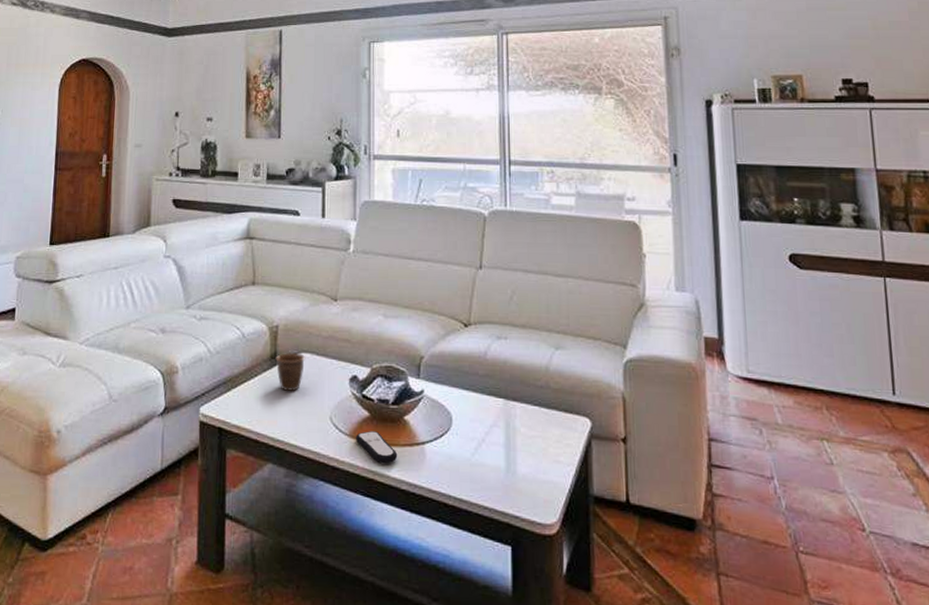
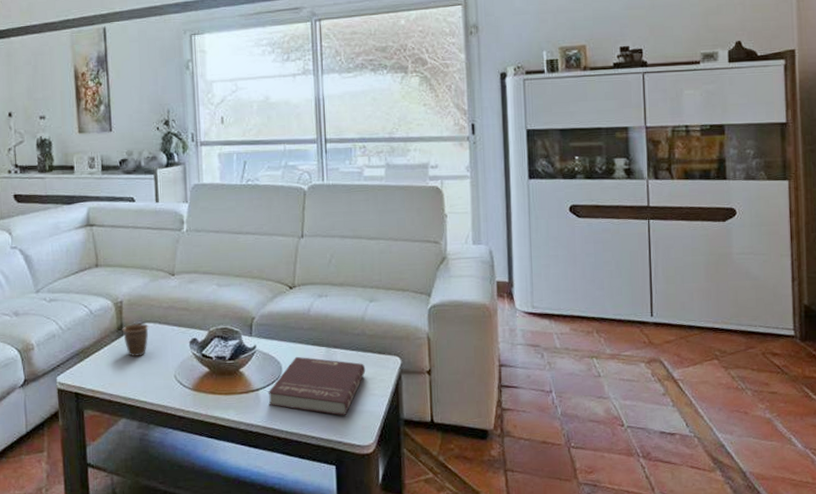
remote control: present [355,431,398,464] -> none [197,383,236,410]
book: none [435,407,550,485] -> present [268,356,366,416]

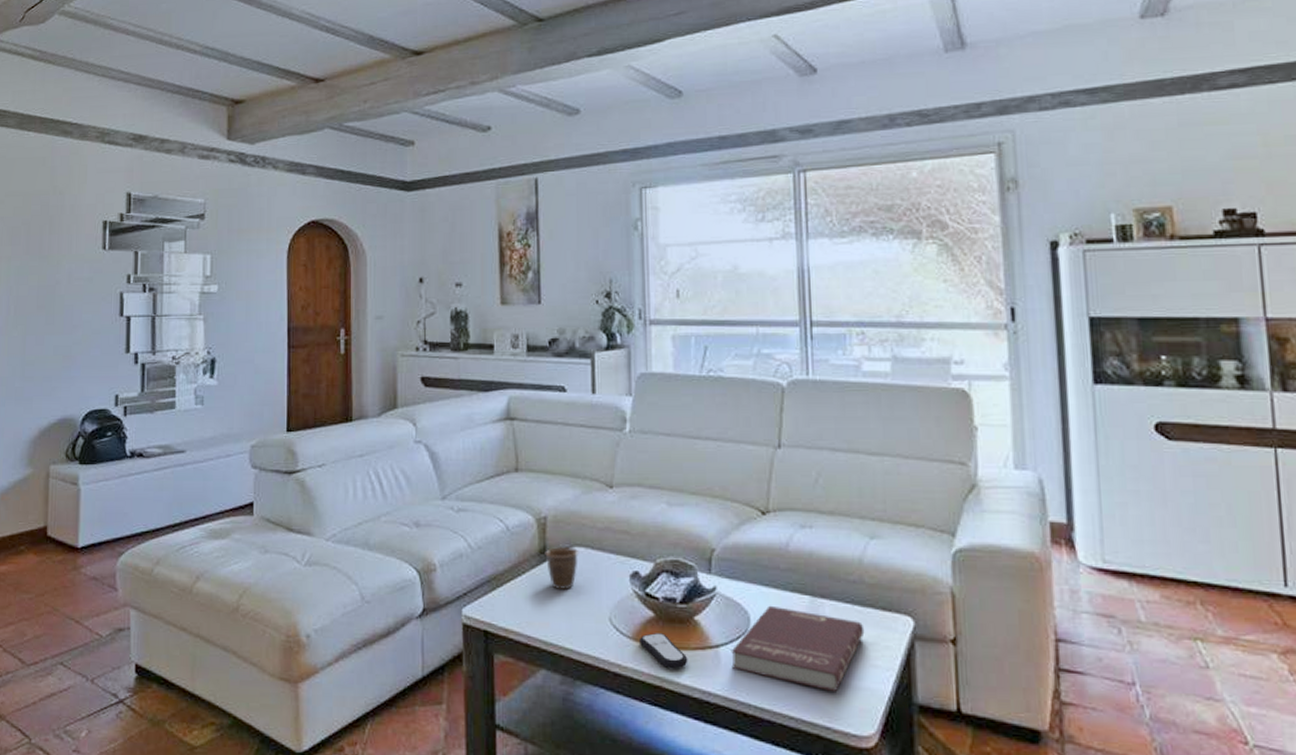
remote control: none [197,383,236,410] -> present [638,633,688,670]

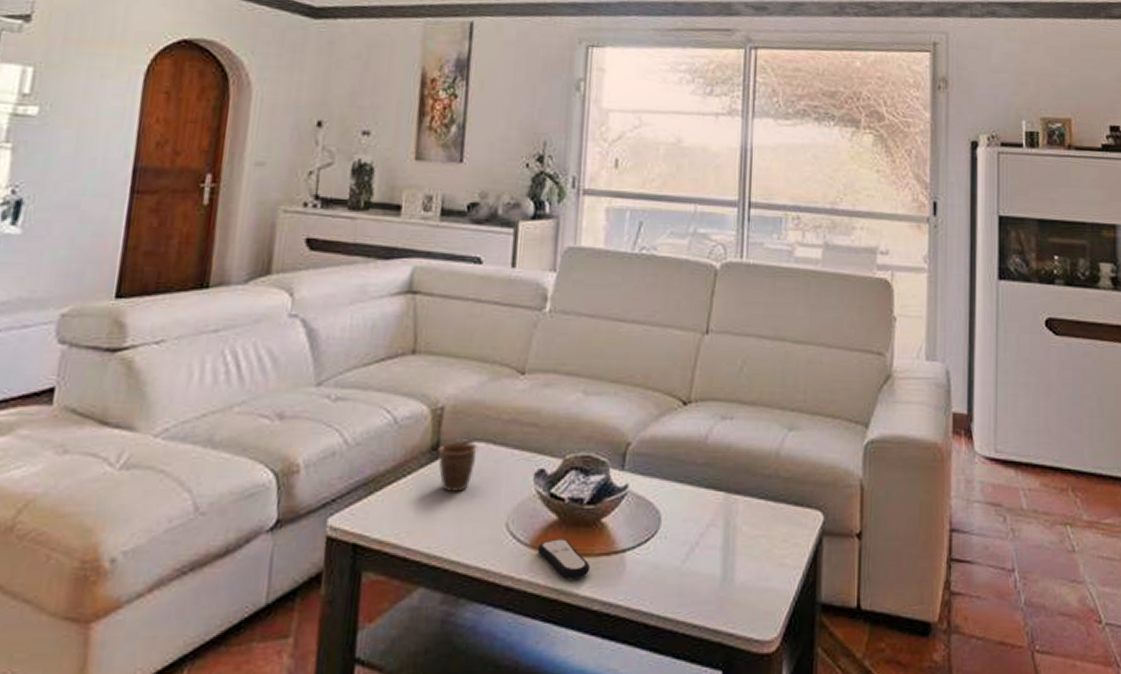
book: present [731,605,865,693] -> none [636,503,776,596]

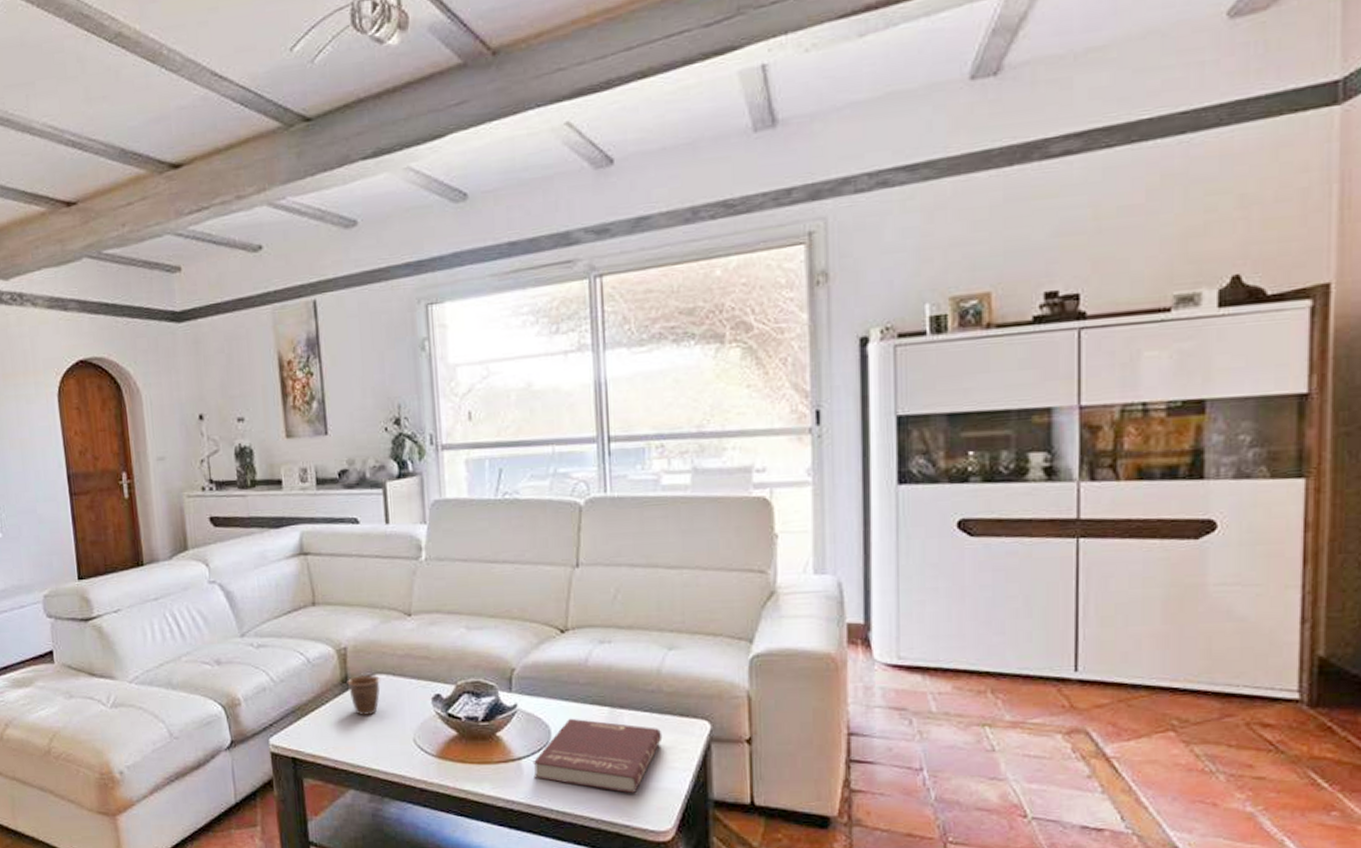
remote control: present [537,539,591,580] -> none [443,750,492,782]
book: none [636,503,776,596] -> present [533,718,663,794]

